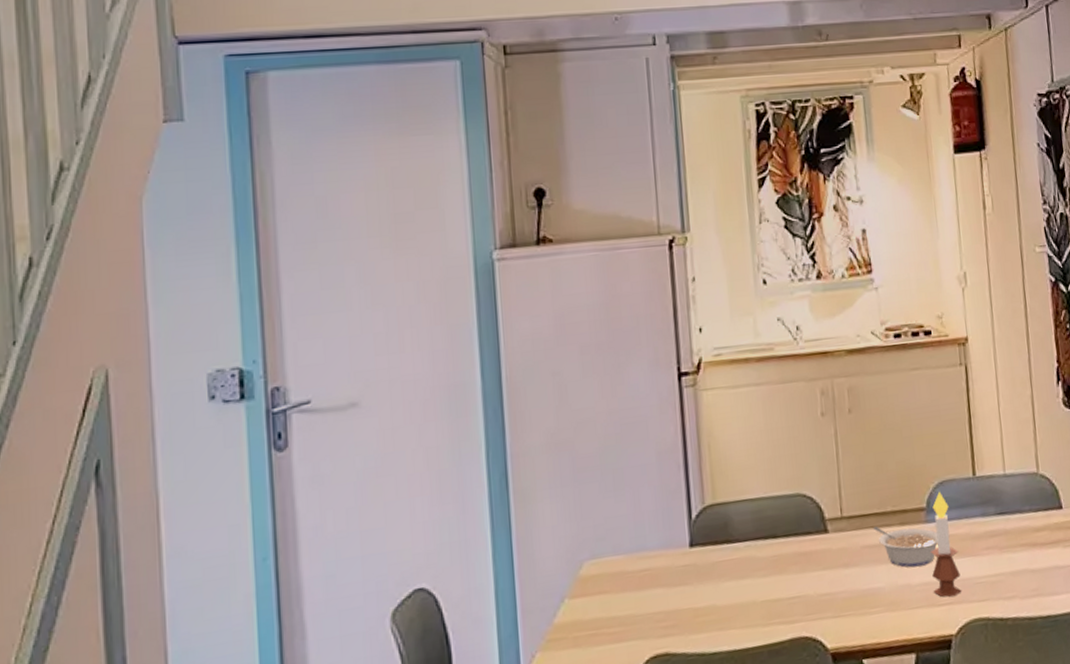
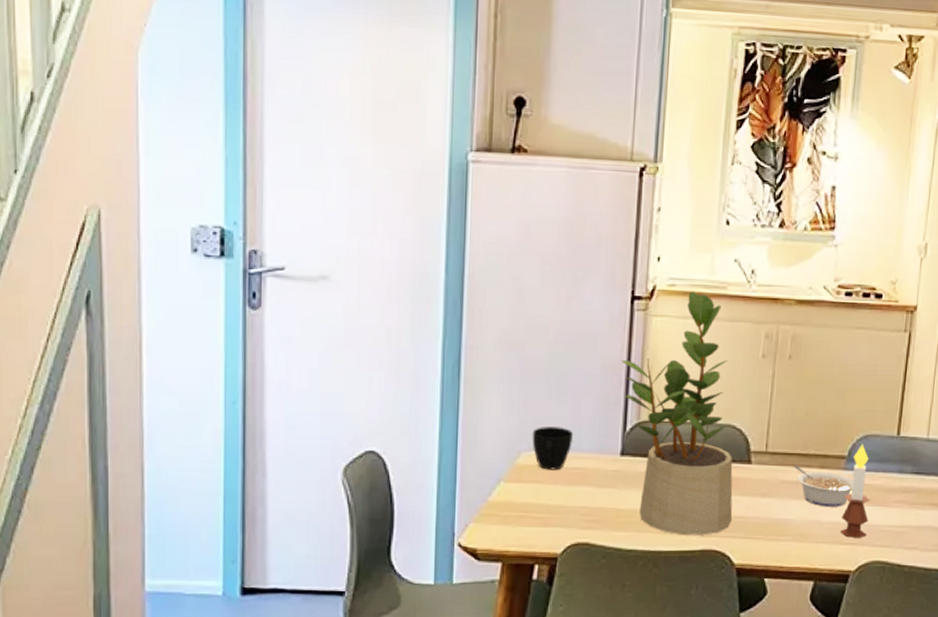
cup: none [592,526,637,578] -> present [532,427,573,470]
potted plant: none [677,357,819,626] -> present [621,291,733,535]

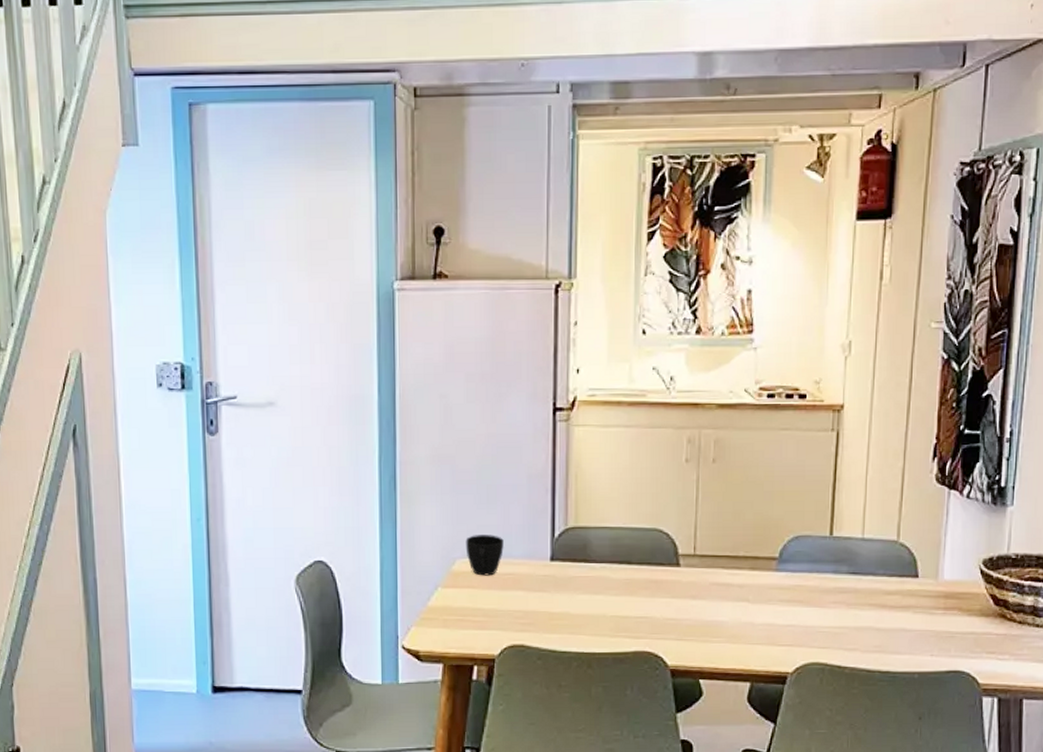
potted plant: present [621,291,733,535] -> none [547,400,664,637]
legume: present [793,465,854,507] -> none [723,567,787,609]
candle: present [840,444,871,539] -> none [775,544,806,640]

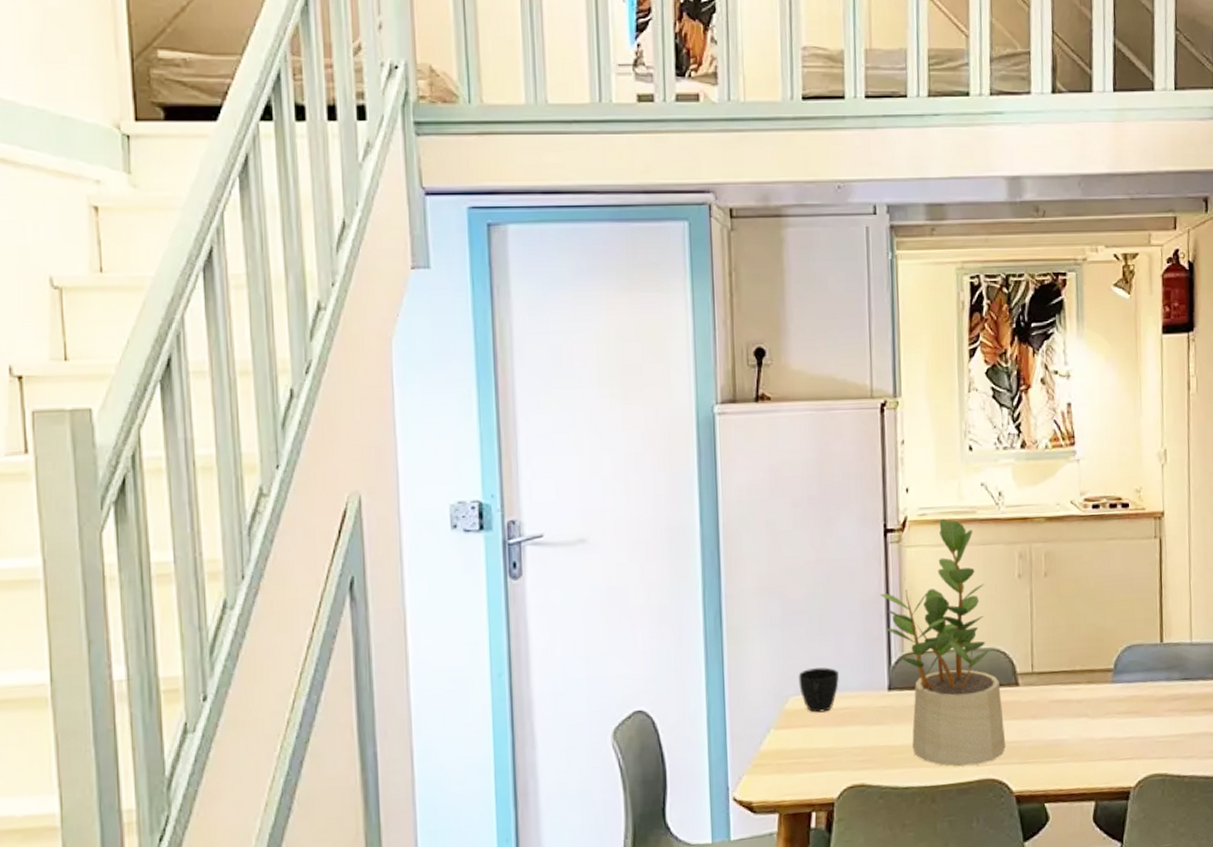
potted plant: none [547,400,664,637] -> present [880,518,1006,767]

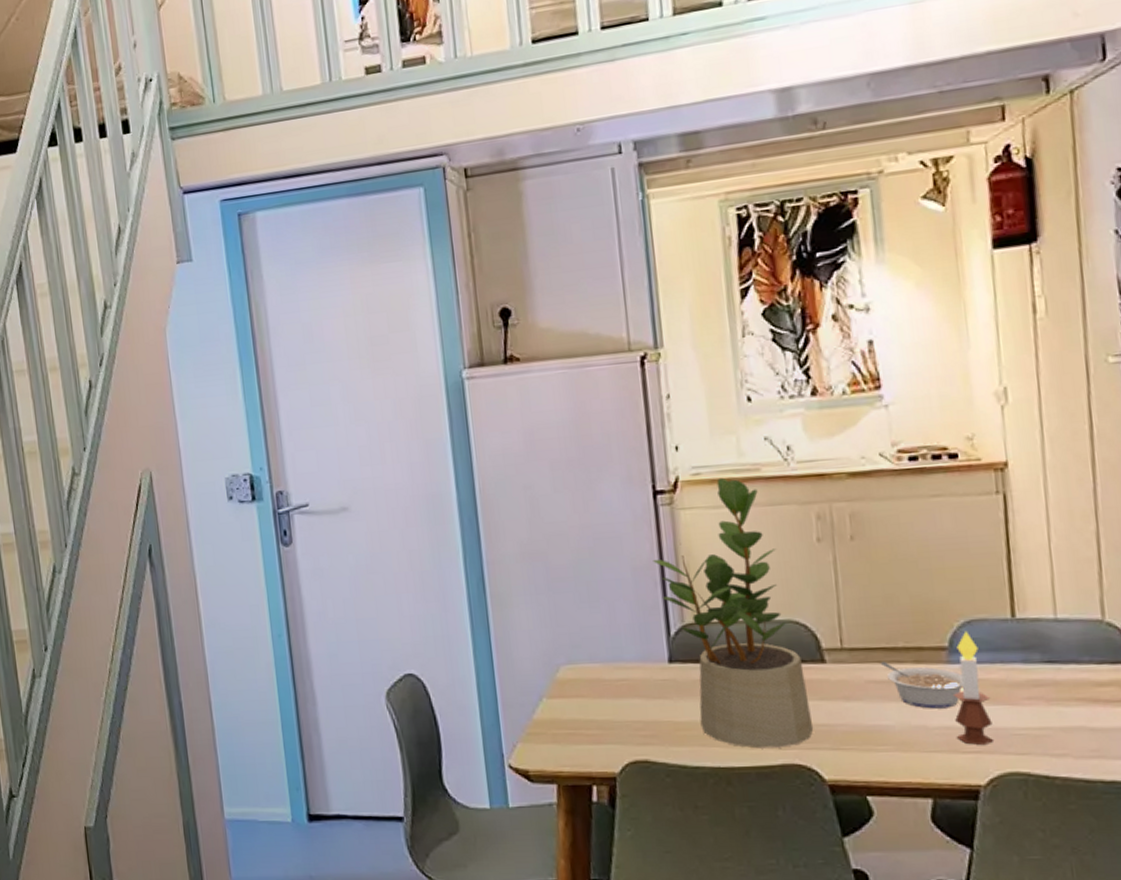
cup: present [798,667,839,713] -> none [568,636,613,683]
legume: none [1061,682,1124,723] -> present [880,661,964,709]
candle: none [1114,654,1143,753] -> present [952,631,995,746]

